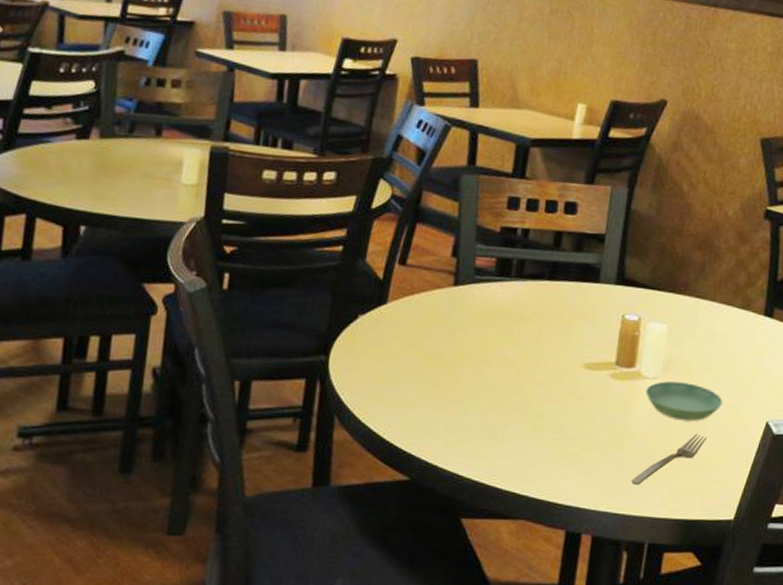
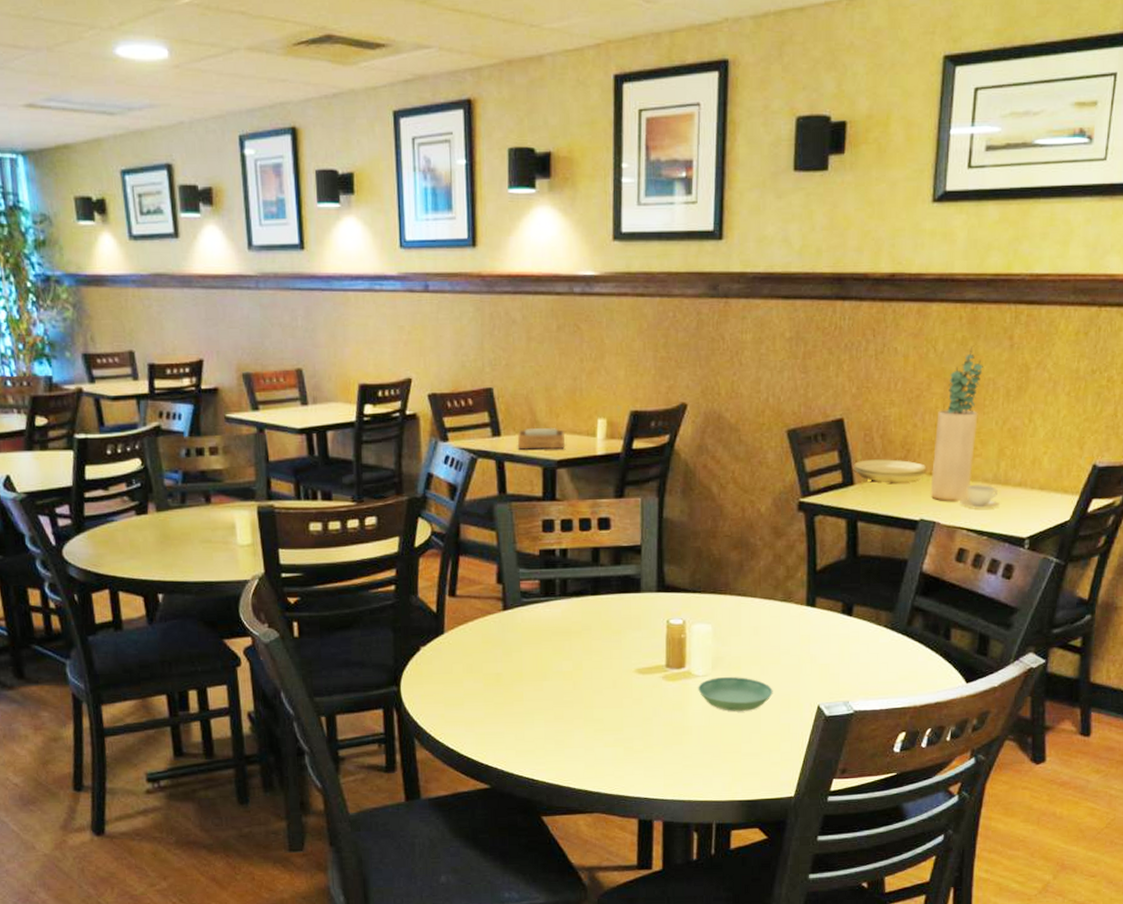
napkin holder: none [494,103,544,129] -> present [517,427,565,450]
fork: present [631,434,707,485] -> none [694,723,761,774]

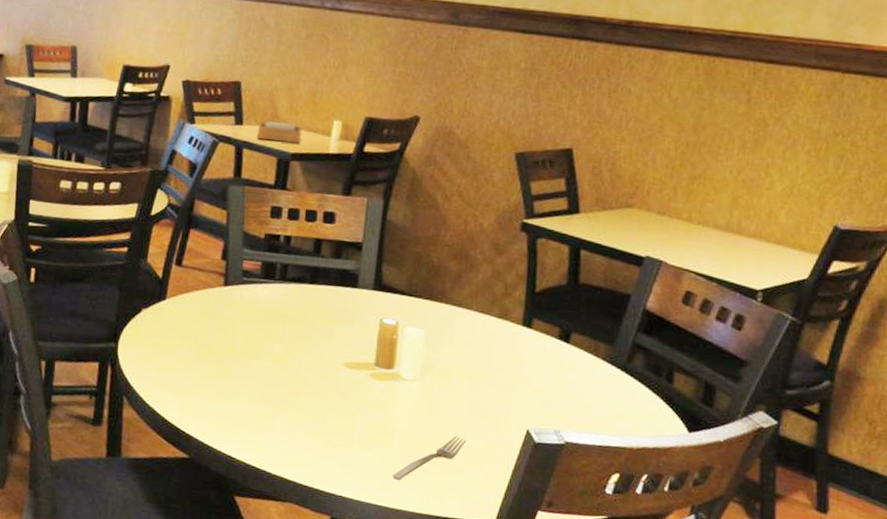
fork: none [694,723,761,774] -> present [392,436,466,480]
saucer: present [698,676,773,711] -> none [405,384,482,423]
plate: present [853,459,927,482] -> none [579,190,656,218]
vase: present [930,347,983,501] -> none [658,96,719,244]
teacup: present [960,485,1000,509] -> none [689,229,732,255]

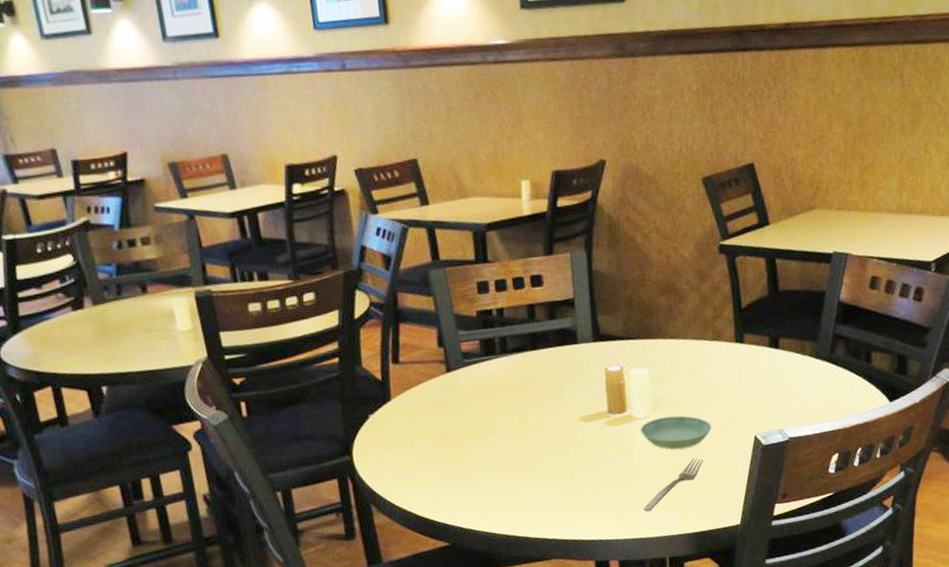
napkin holder: present [256,121,303,145] -> none [445,192,492,216]
saucer: none [405,384,482,423] -> present [640,415,712,449]

